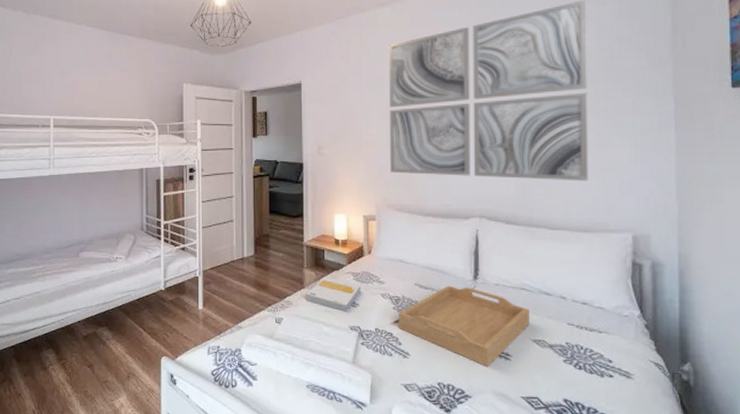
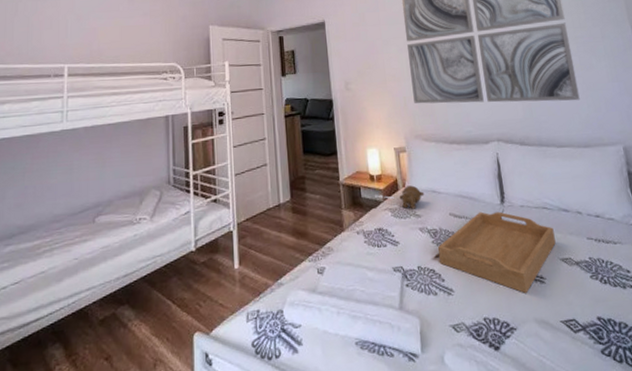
book: present [305,277,361,312] -> none [346,216,400,253]
teddy bear: none [338,253,391,276] -> present [375,185,425,209]

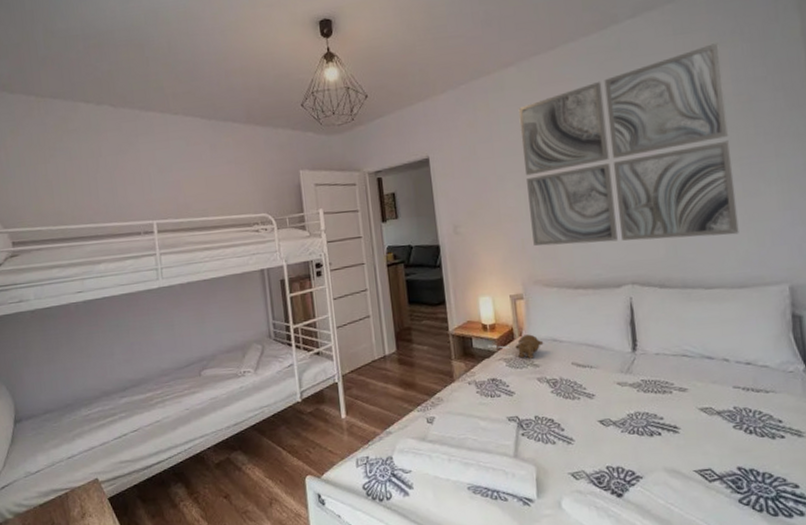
serving tray: present [438,211,556,294] -> none [558,360,695,444]

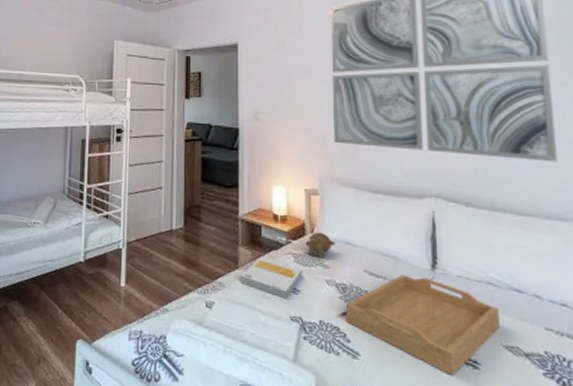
book: none [456,366,515,403] -> present [240,256,302,299]
serving tray: none [558,360,695,444] -> present [346,274,500,377]

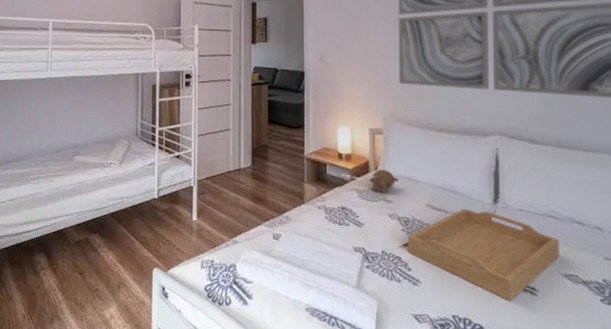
book: present [240,256,302,299] -> none [306,192,366,232]

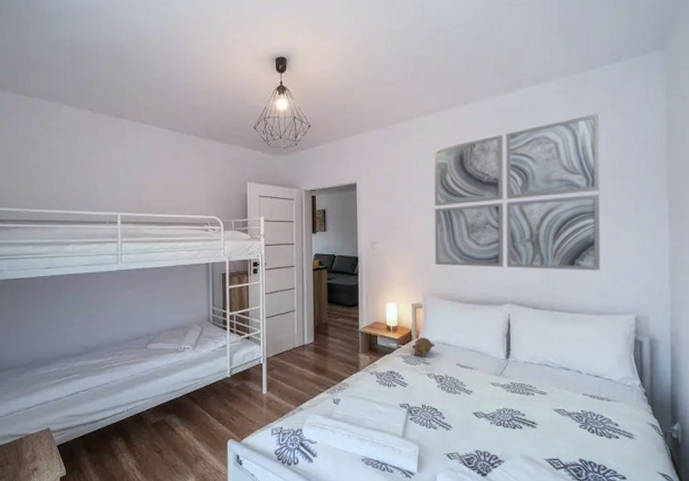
serving tray: present [408,208,559,302] -> none [443,364,552,435]

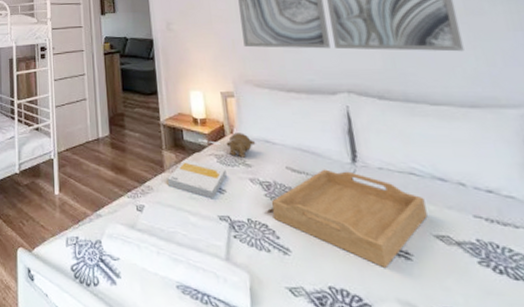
book: none [360,360,409,391] -> present [167,159,227,199]
serving tray: none [443,364,552,435] -> present [272,169,428,269]

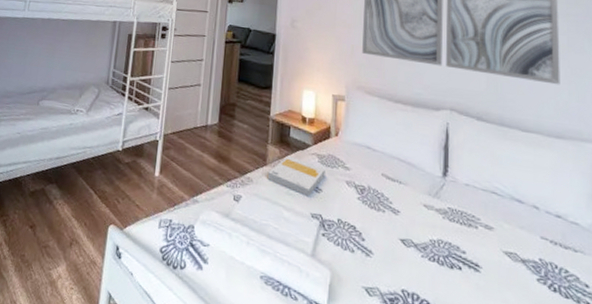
teddy bear: present [199,132,256,158] -> none [304,135,358,161]
serving tray: present [272,169,428,269] -> none [363,179,501,278]

